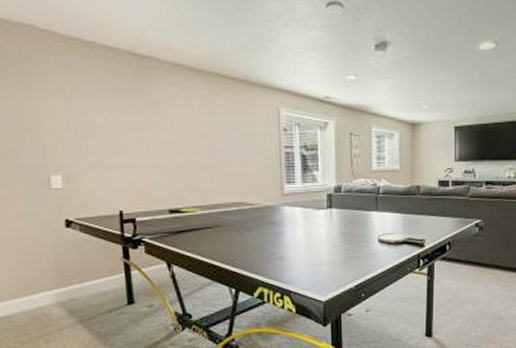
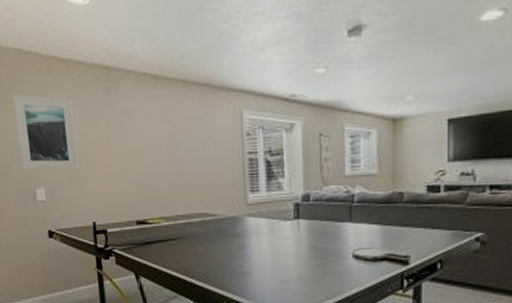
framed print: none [22,73,104,156] -> present [12,94,79,170]

